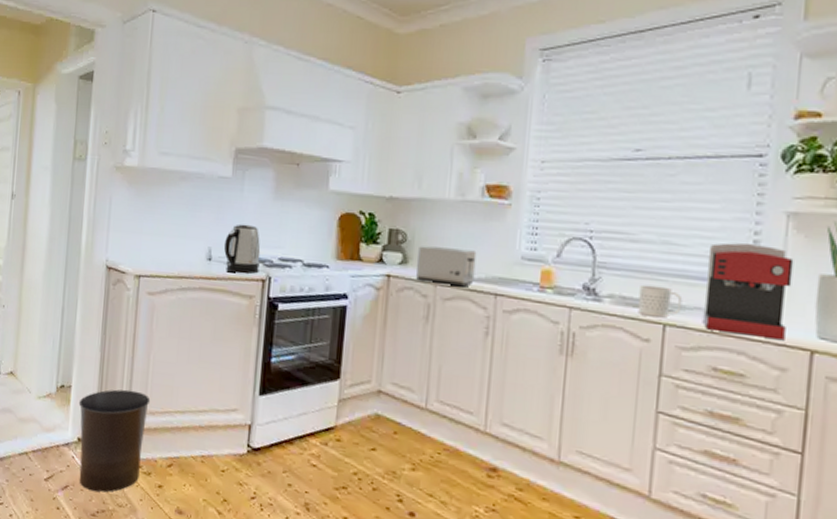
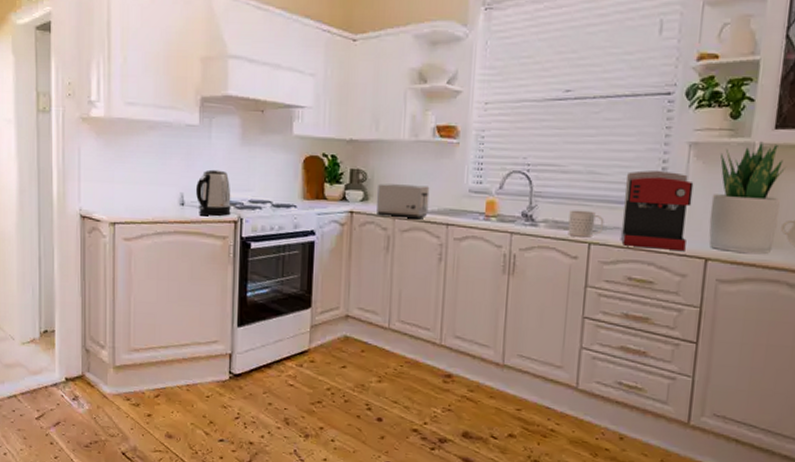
waste bin: present [78,389,151,492] -> none [63,330,134,425]

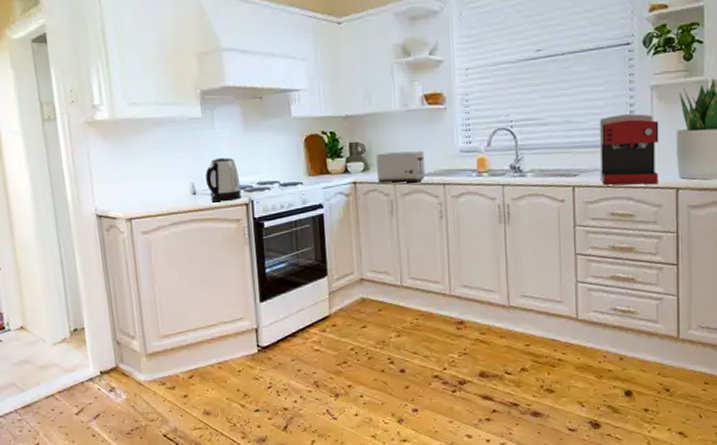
mug: present [567,210,604,238] -> none [552,157,585,182]

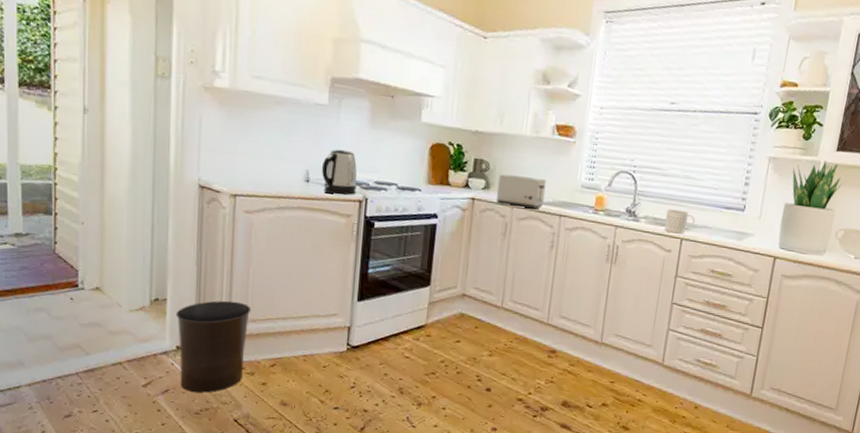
waste bin: none [94,320,165,413] -> present [175,300,252,393]
mug: none [552,157,585,182] -> present [664,209,695,234]
coffee maker: present [599,113,659,185] -> none [707,178,770,249]

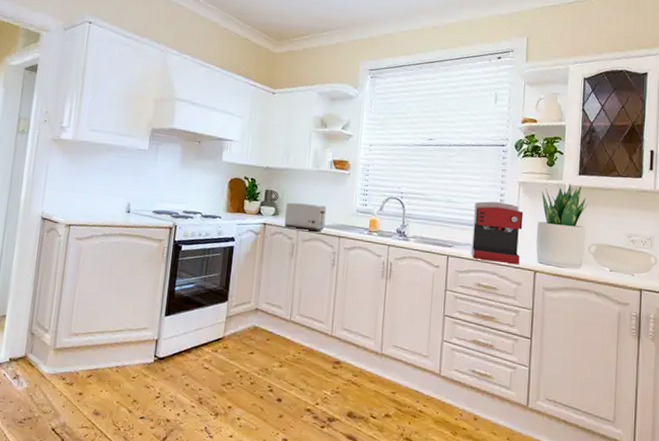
waste bin: present [175,300,252,393] -> none [9,316,75,402]
kettle: present [321,149,357,196] -> none [140,185,169,224]
mug: present [664,209,695,234] -> none [431,229,459,251]
coffee maker: none [707,178,770,249] -> present [471,201,523,264]

